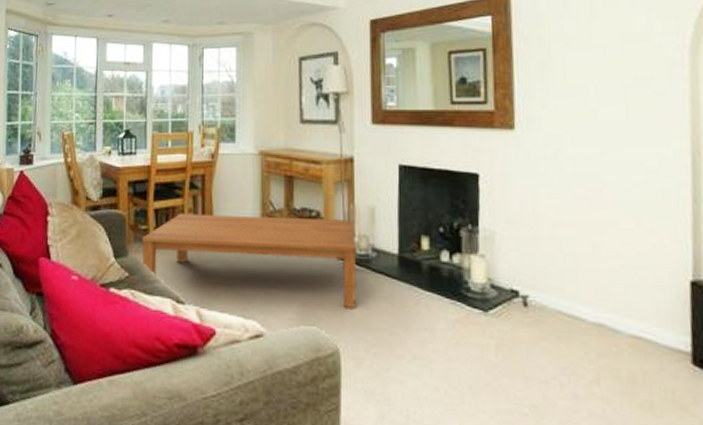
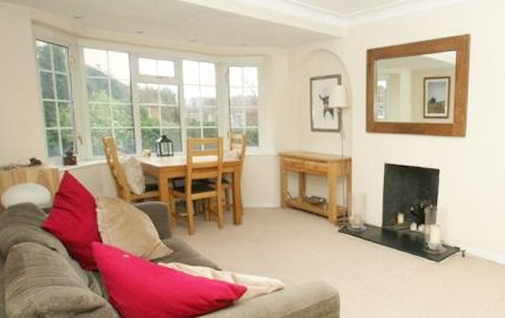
coffee table: present [142,213,357,310] -> none [183,203,353,266]

